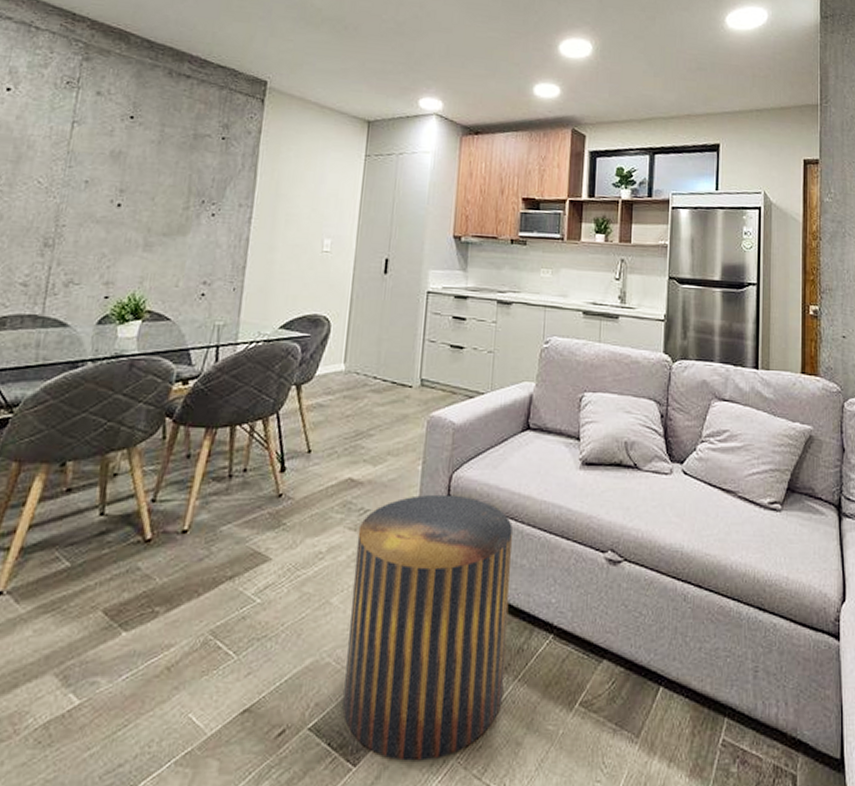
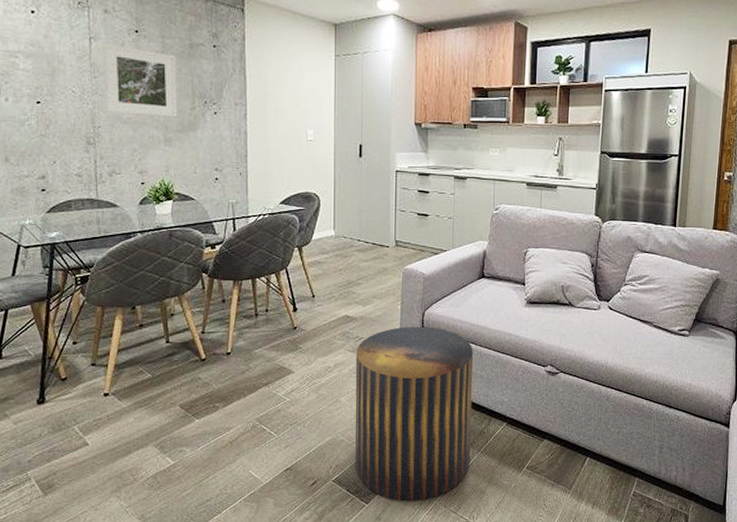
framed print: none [76,128,174,218] -> present [102,43,178,117]

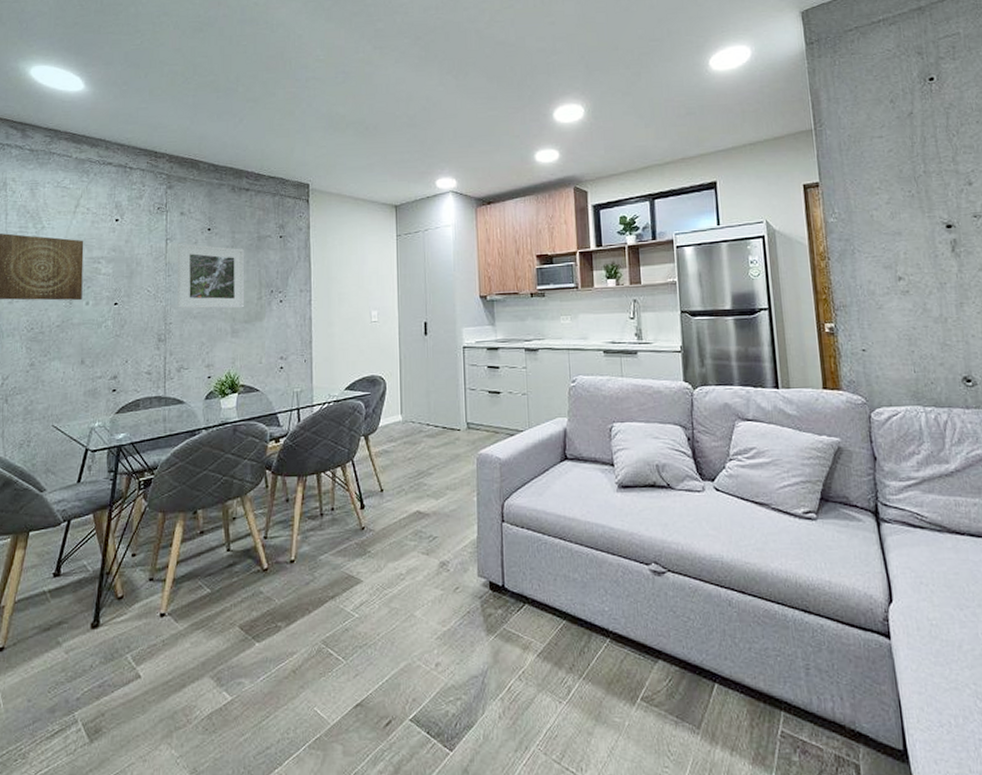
stool: present [355,326,473,501] -> none [430,520,571,747]

